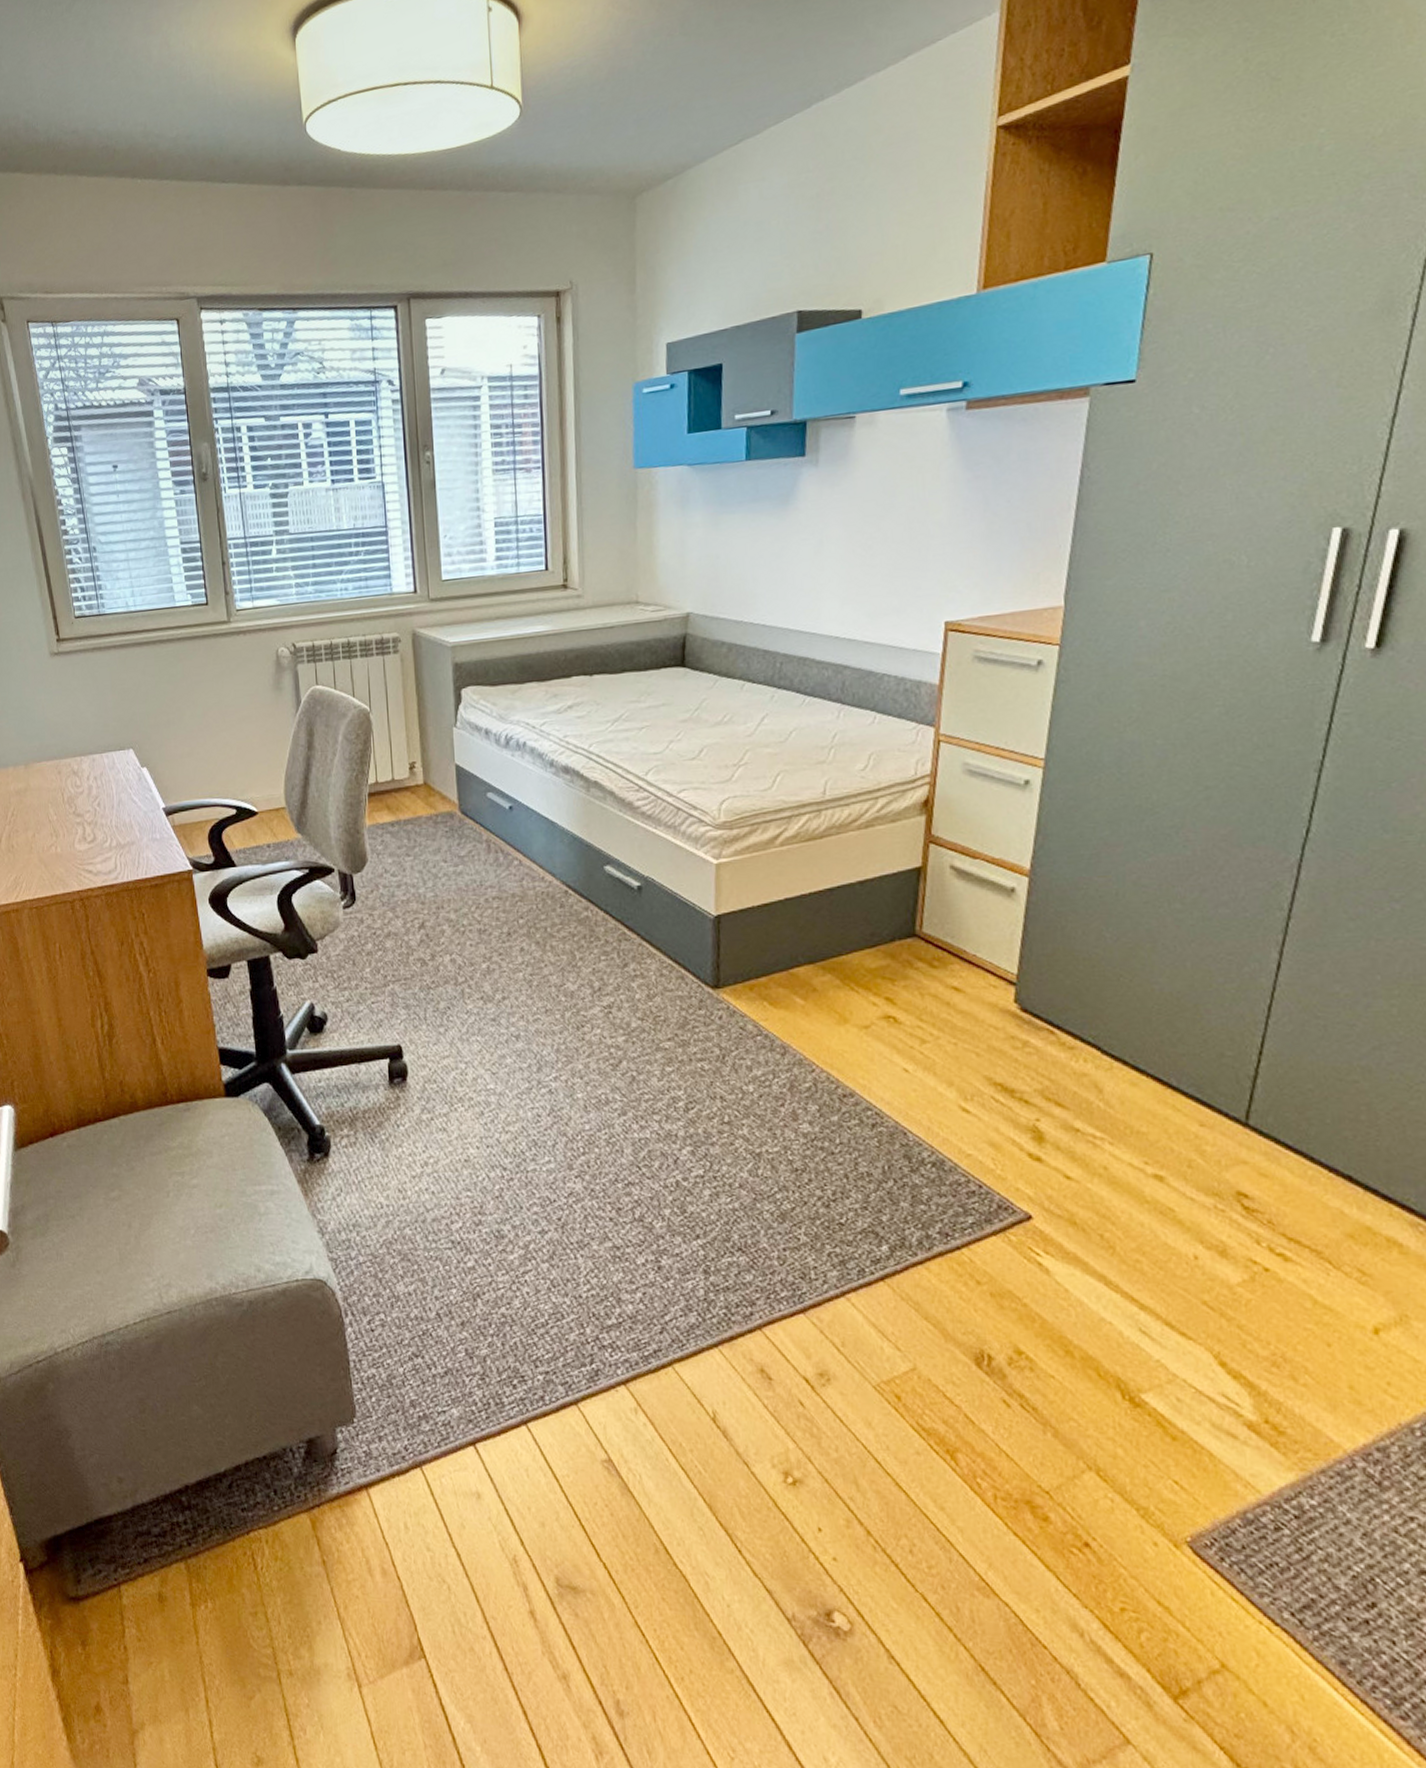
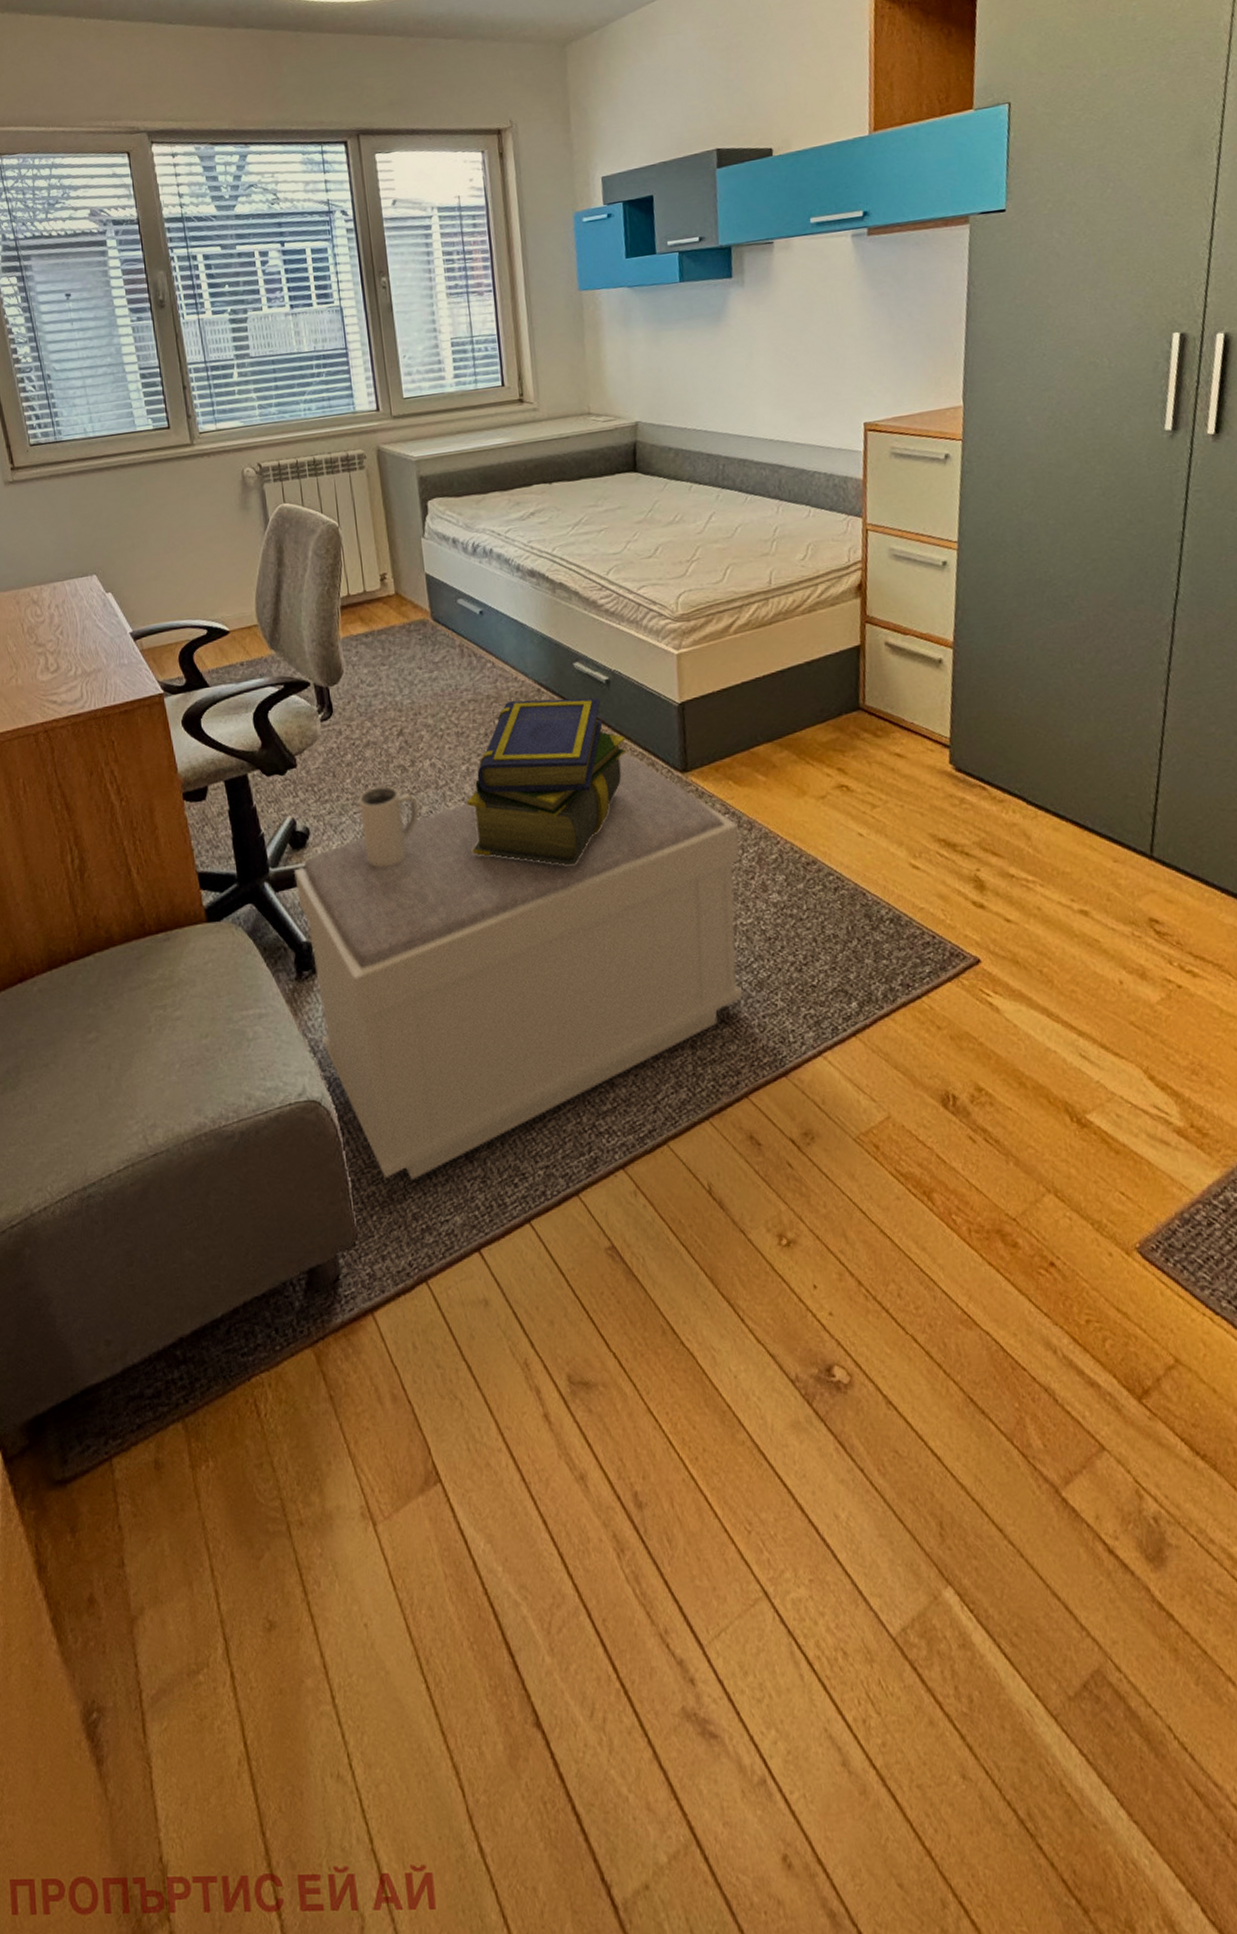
bench: none [309,963,771,1368] -> present [293,753,743,1180]
mug: none [376,978,437,1059] -> present [358,786,419,868]
stack of books: none [485,901,656,1075] -> present [466,697,627,866]

